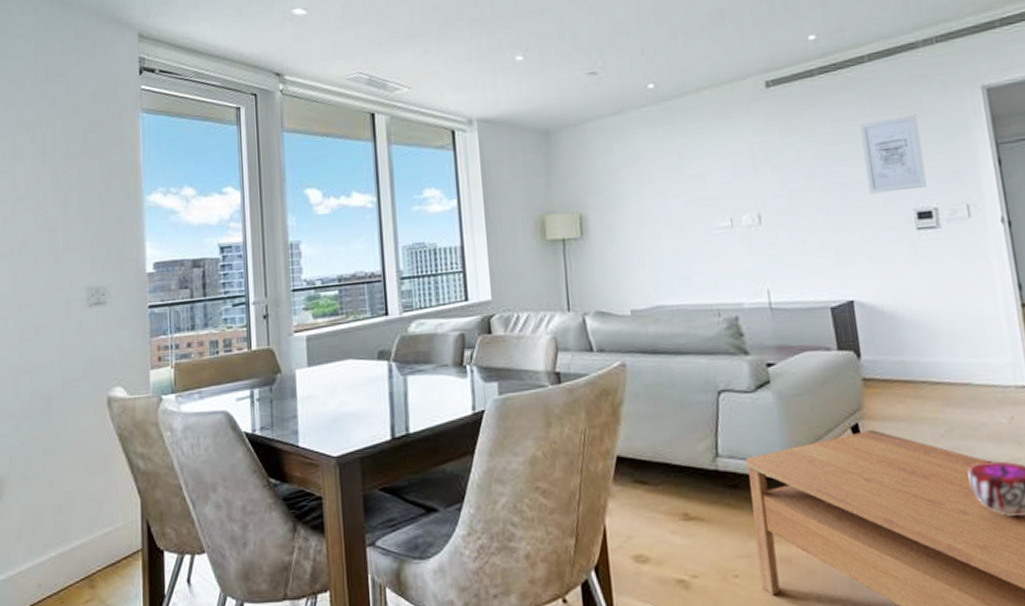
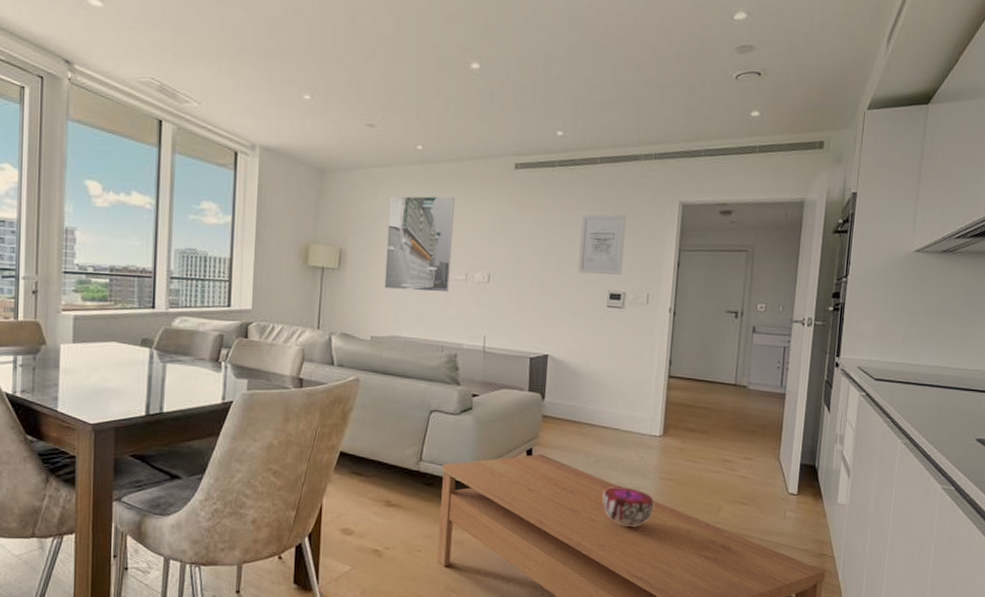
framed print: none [626,133,715,252] -> present [384,196,456,293]

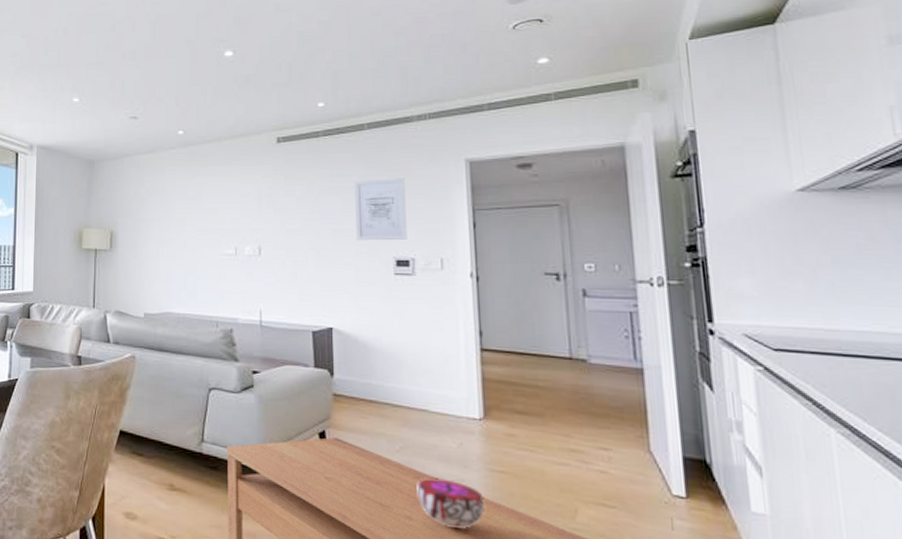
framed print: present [384,196,456,293] -> none [155,175,220,268]

